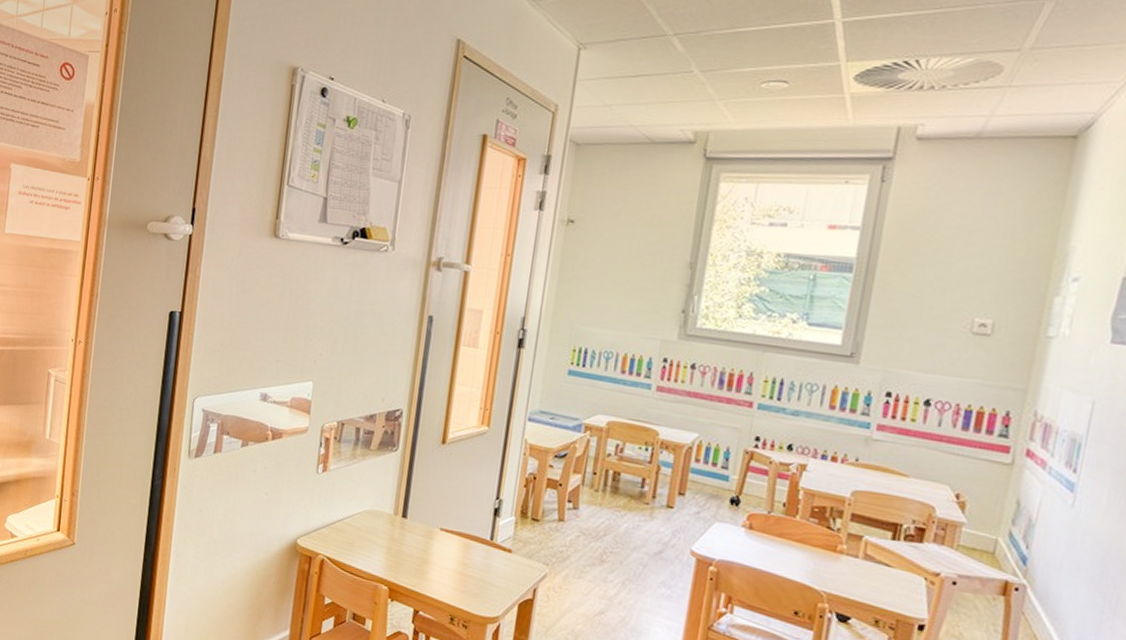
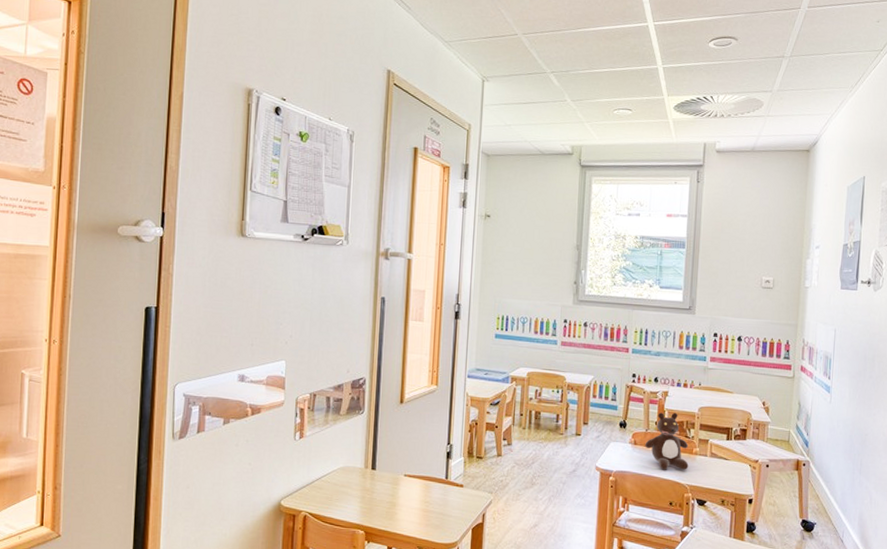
stuffed animal: none [764,491,831,572] -> present [645,412,689,470]

